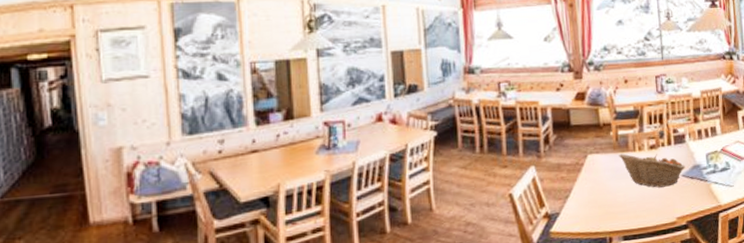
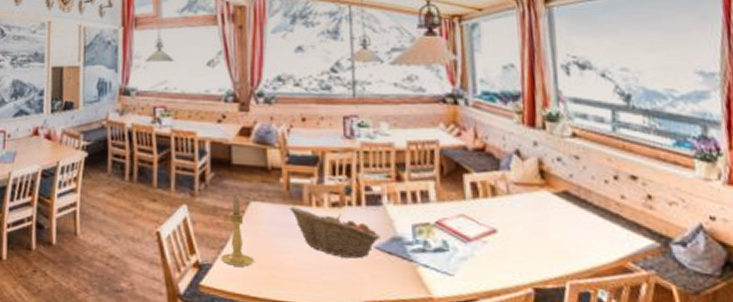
candle holder: none [566,151,594,211] -> present [220,196,255,267]

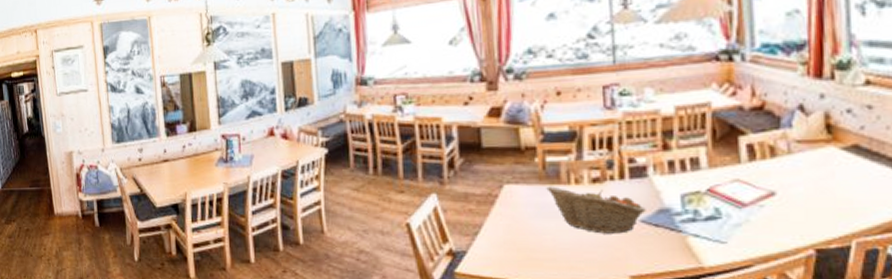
candle holder: present [220,196,255,267] -> none [475,180,511,251]

